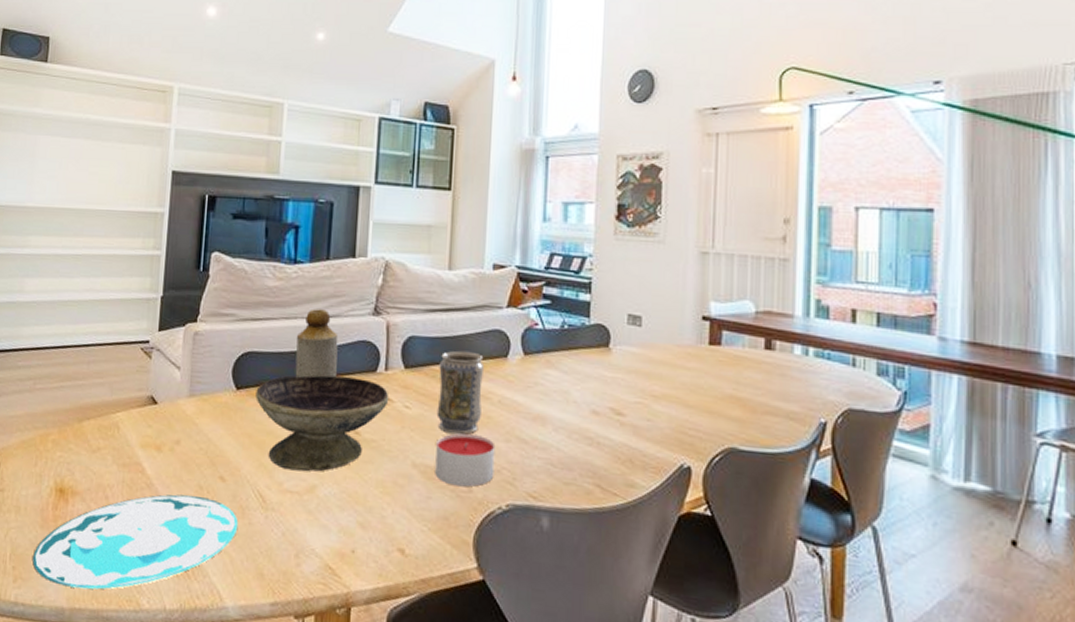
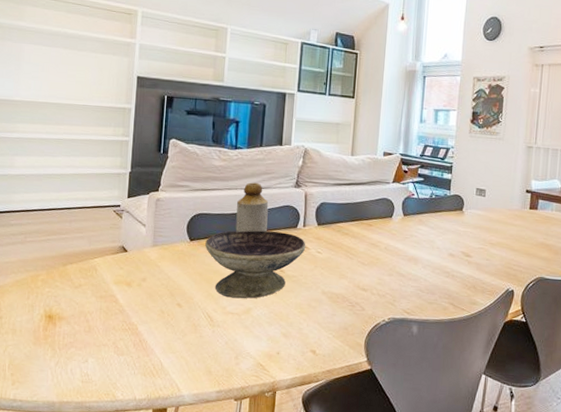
plate: present [32,494,238,590] -> none [28,317,192,388]
candle: present [435,433,496,487] -> none [338,270,382,307]
vase: present [436,350,485,435] -> none [340,213,376,271]

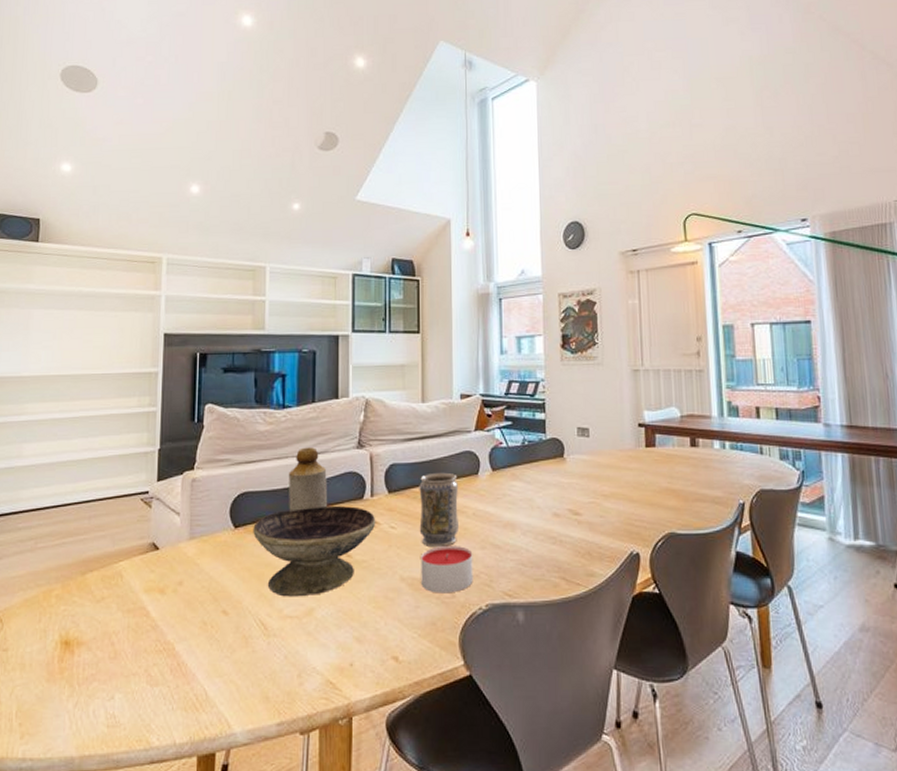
candle: none [338,270,382,307] -> present [421,545,473,593]
vase: none [340,213,376,271] -> present [419,472,459,546]

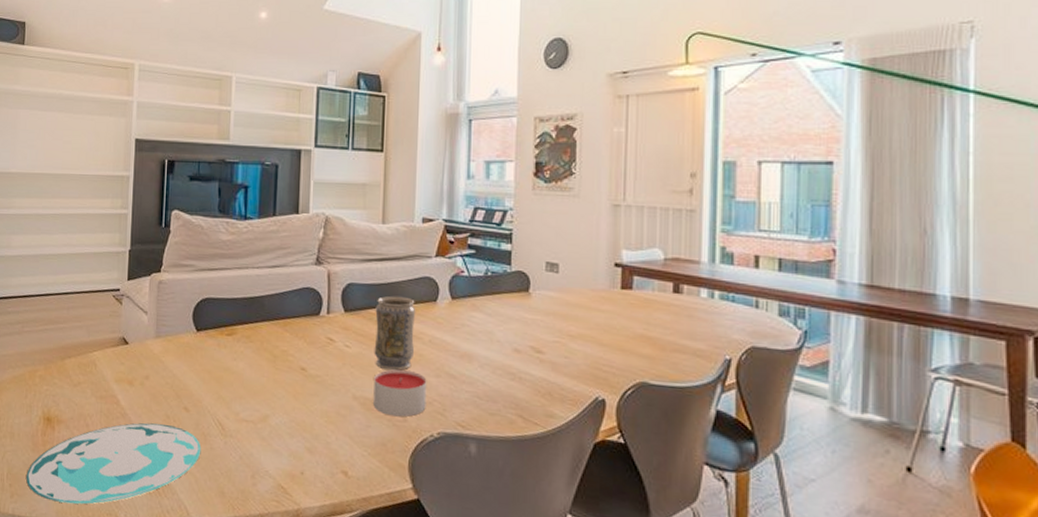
plate: none [40,633,243,735] -> present [26,423,201,504]
decorative bowl: present [253,505,376,597] -> none [214,318,331,403]
bottle: present [289,447,328,511] -> none [247,259,285,321]

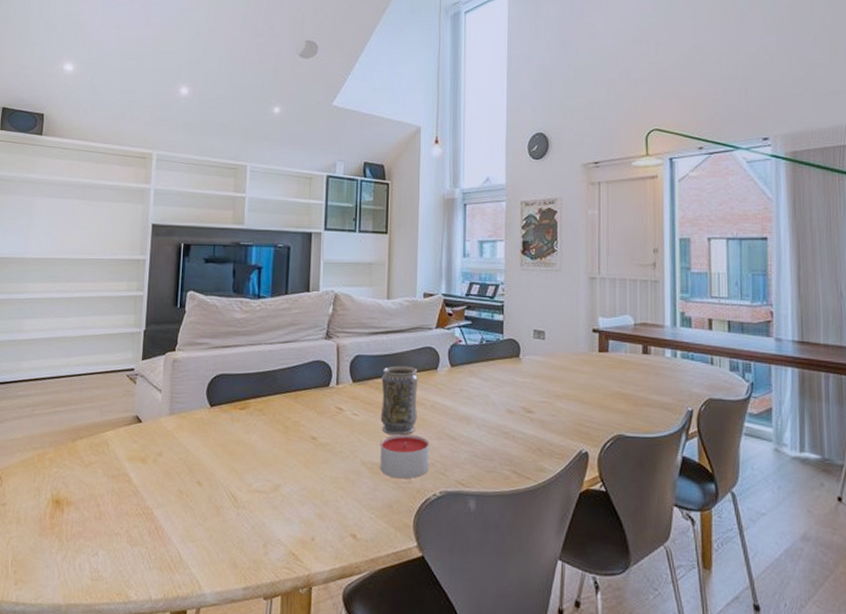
plate: present [26,423,201,504] -> none [32,499,214,587]

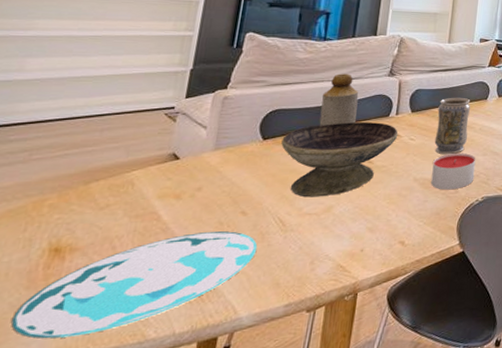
plate: none [32,499,214,587] -> present [11,231,258,339]
decorative bowl: none [227,391,341,474] -> present [281,121,398,198]
bottle: none [260,336,297,394] -> present [319,74,359,126]

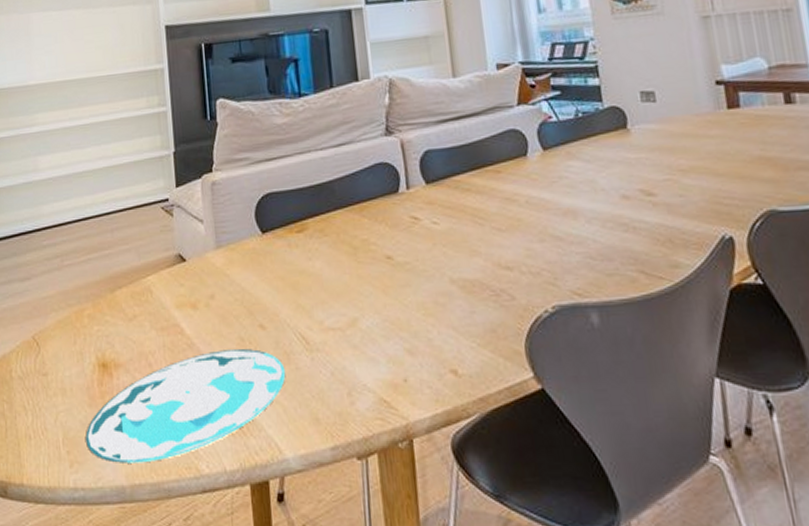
decorative bowl: present [281,121,398,198] -> none [282,201,416,307]
bottle: present [319,74,359,126] -> none [314,138,360,211]
candle: present [431,152,476,190] -> none [471,239,535,296]
vase: present [434,97,471,154] -> none [460,156,511,242]

